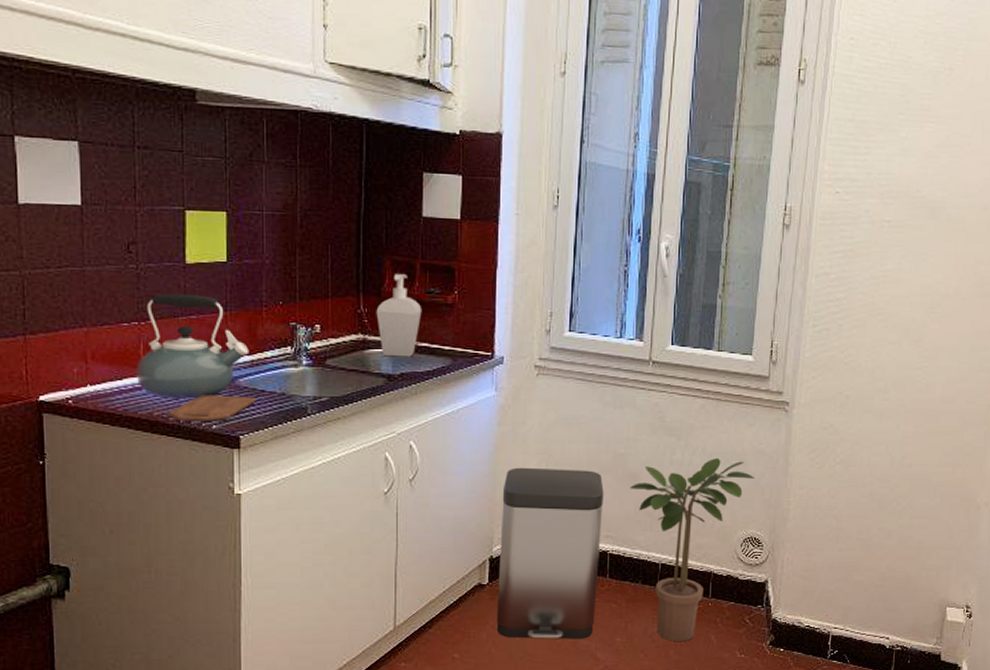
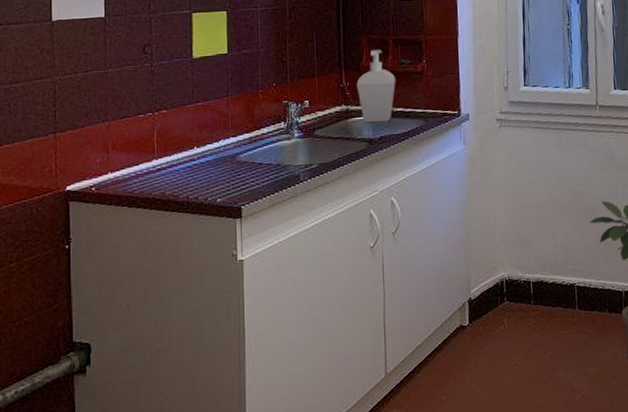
kettle: present [135,293,250,399] -> none [150,84,248,179]
cutting board: present [168,395,256,423] -> none [178,170,255,198]
pedal bin: present [496,467,604,640] -> none [476,209,569,376]

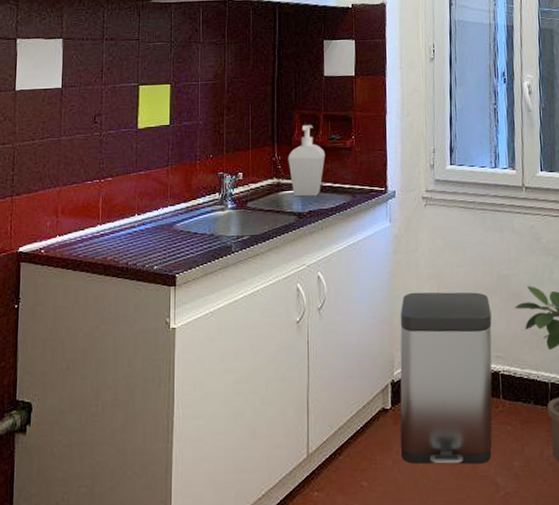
pedal bin: none [476,209,569,376] -> present [400,292,493,465]

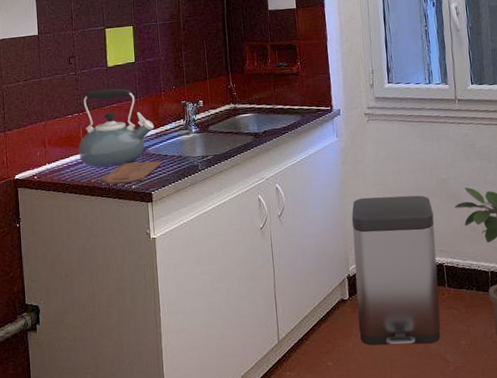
kettle: none [95,153,186,245] -> present [78,88,155,169]
cutting board: none [119,238,190,264] -> present [101,161,162,185]
soap bottle: present [288,124,326,197] -> none [241,54,276,119]

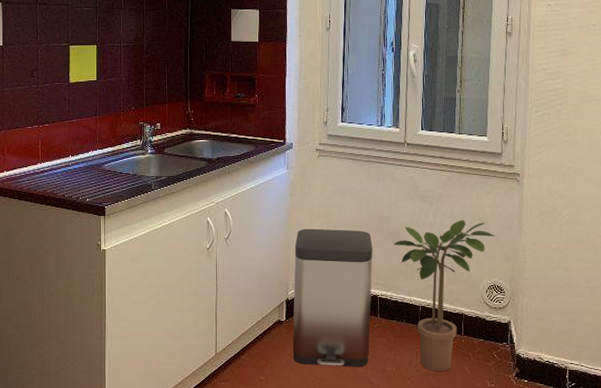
kettle: present [78,88,155,169] -> none [36,104,112,180]
cutting board: present [101,161,162,185] -> none [57,176,116,197]

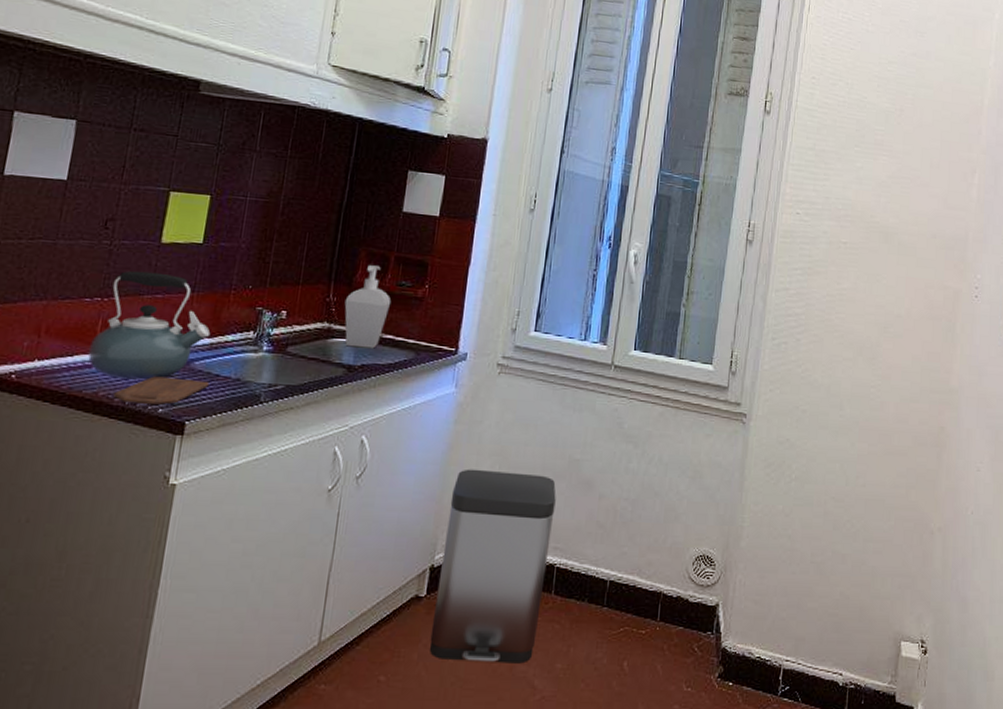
kettle: none [36,104,112,180] -> present [88,270,211,380]
cutting board: none [57,176,116,197] -> present [113,376,210,406]
soap bottle: none [199,83,232,145] -> present [344,264,392,349]
potted plant: present [393,220,495,372] -> none [583,469,710,671]

